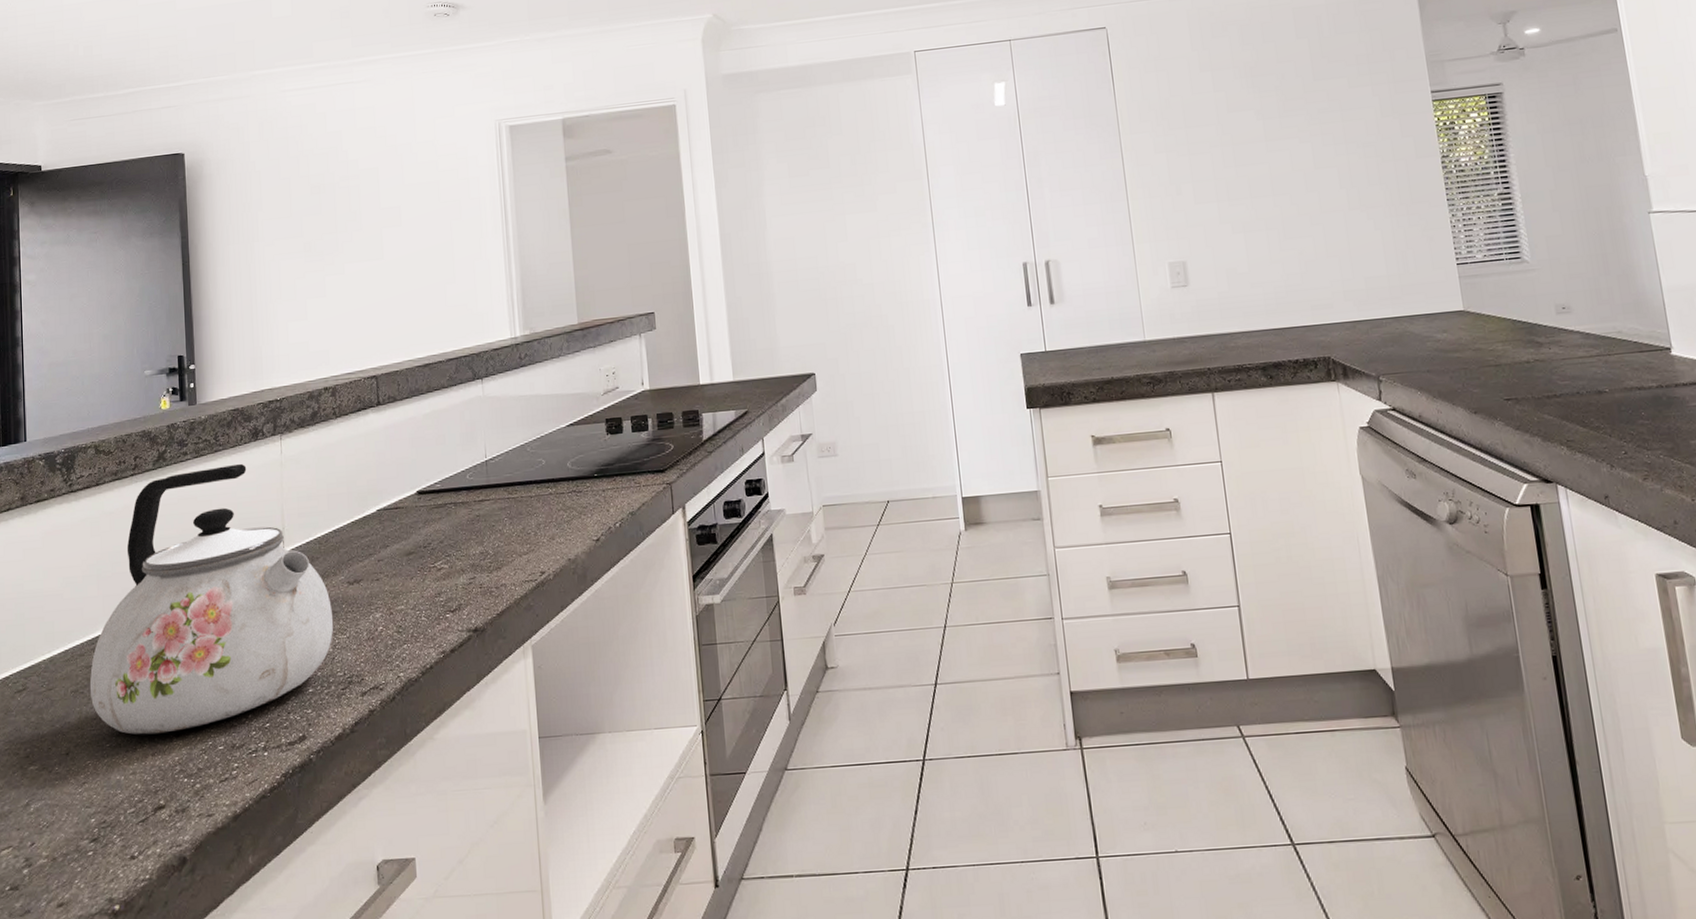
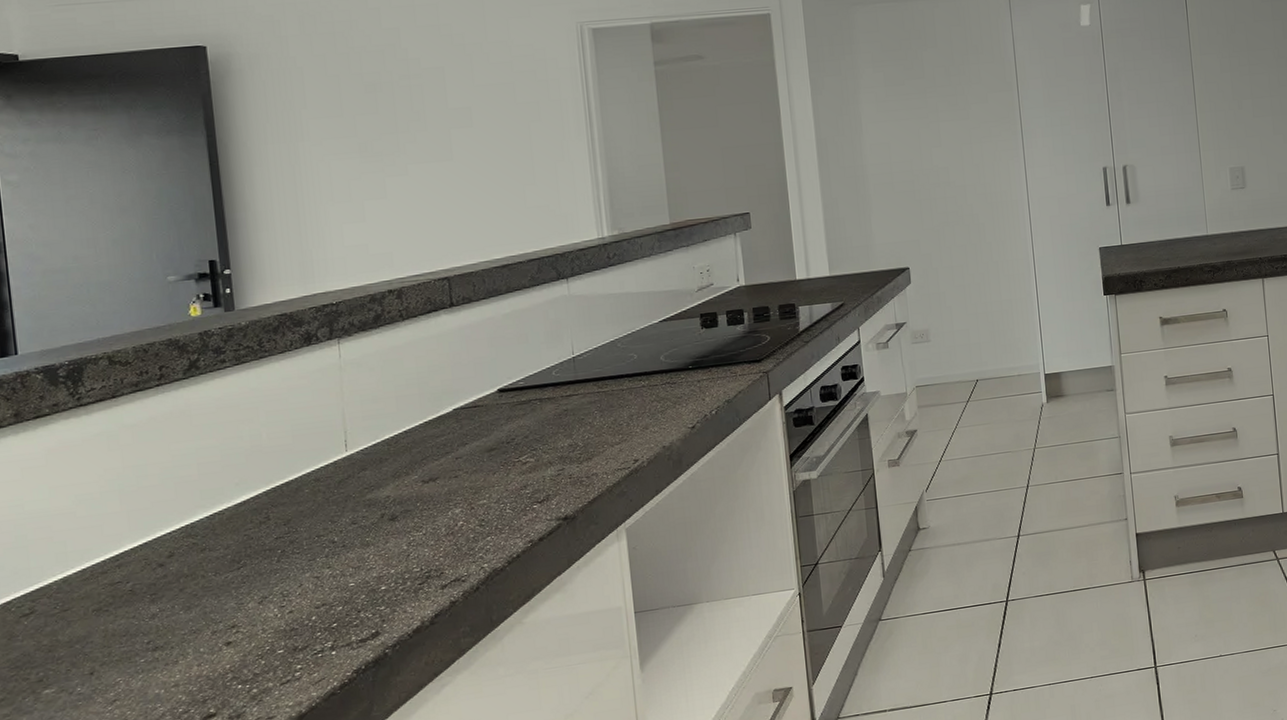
kettle: present [89,463,334,735] -> none [116,369,408,648]

